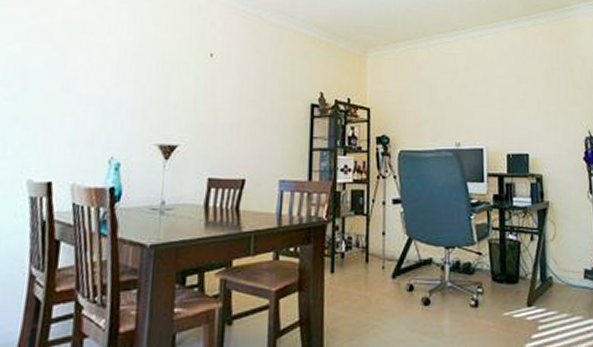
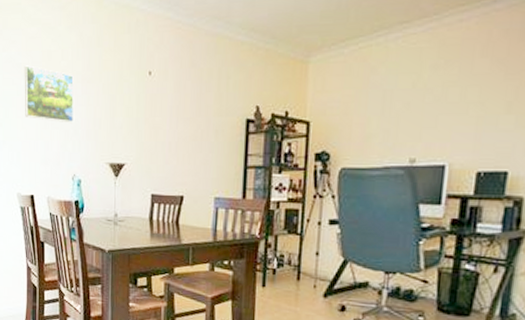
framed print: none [51,36,121,101] -> present [24,65,75,124]

